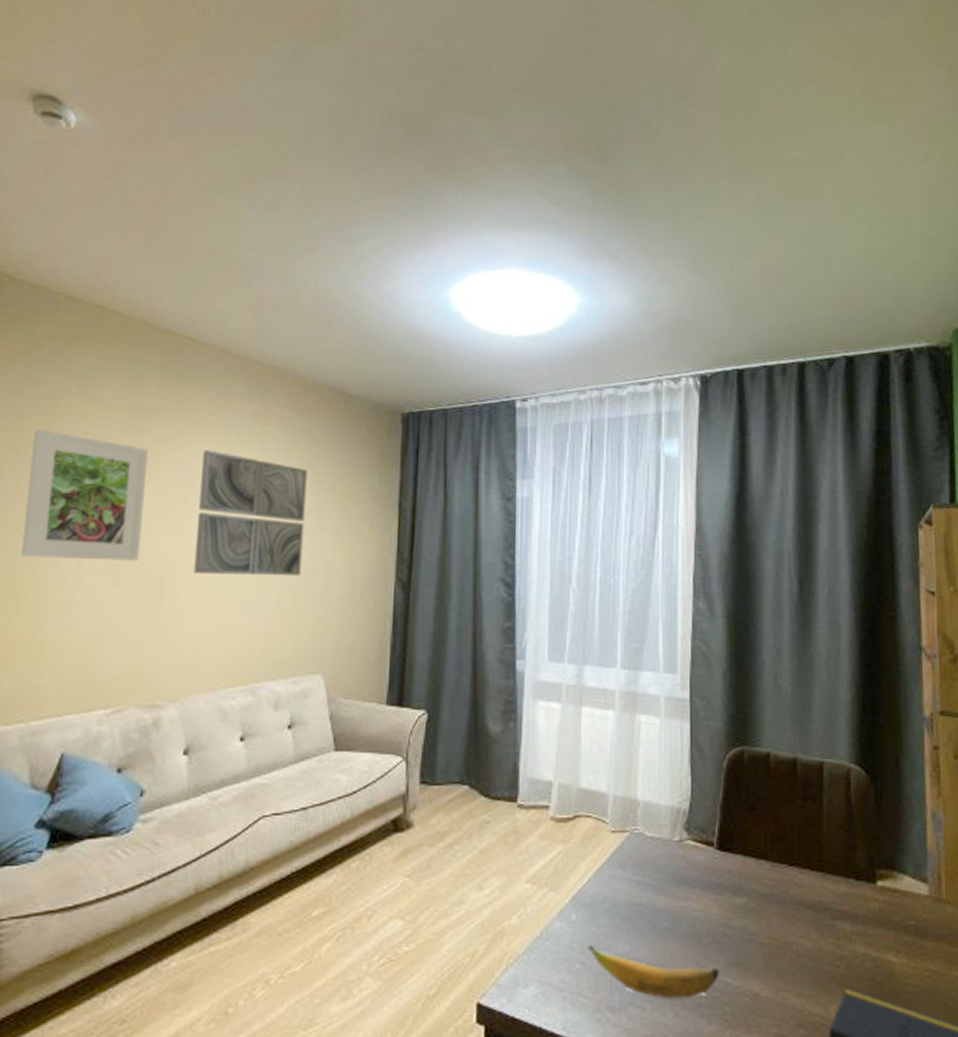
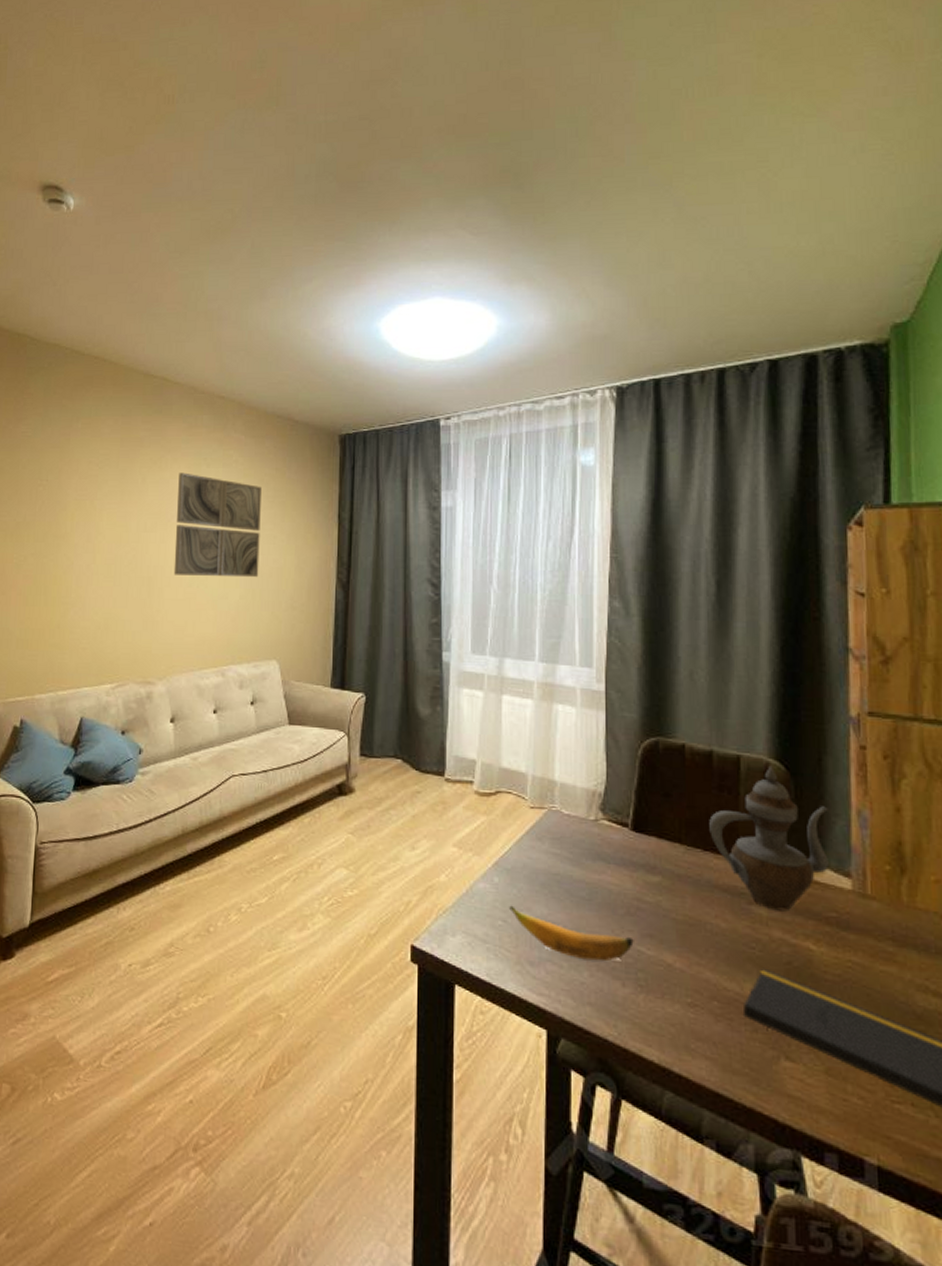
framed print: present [22,429,148,561] -> none [47,460,136,565]
teapot: none [794,771,907,924] -> present [709,765,829,911]

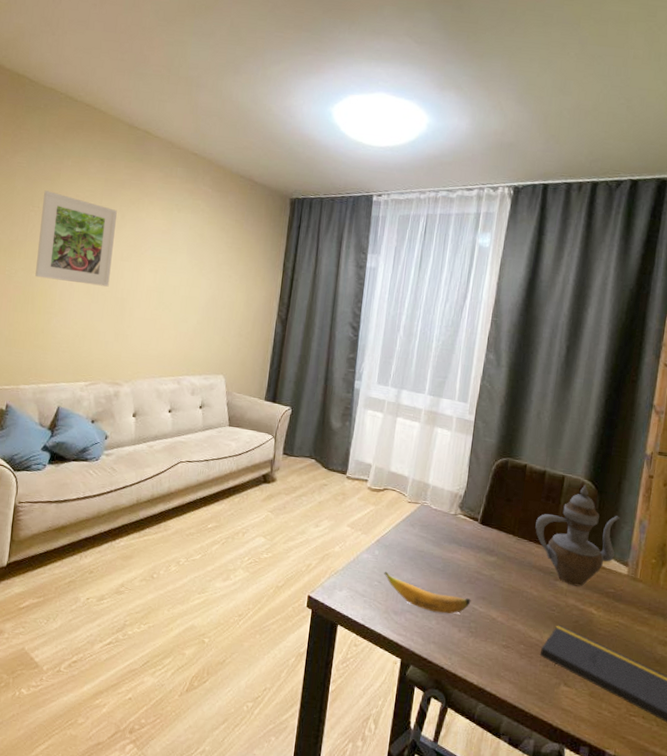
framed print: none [47,460,136,565] -> present [35,190,117,287]
wall art: present [173,472,261,578] -> none [143,214,222,308]

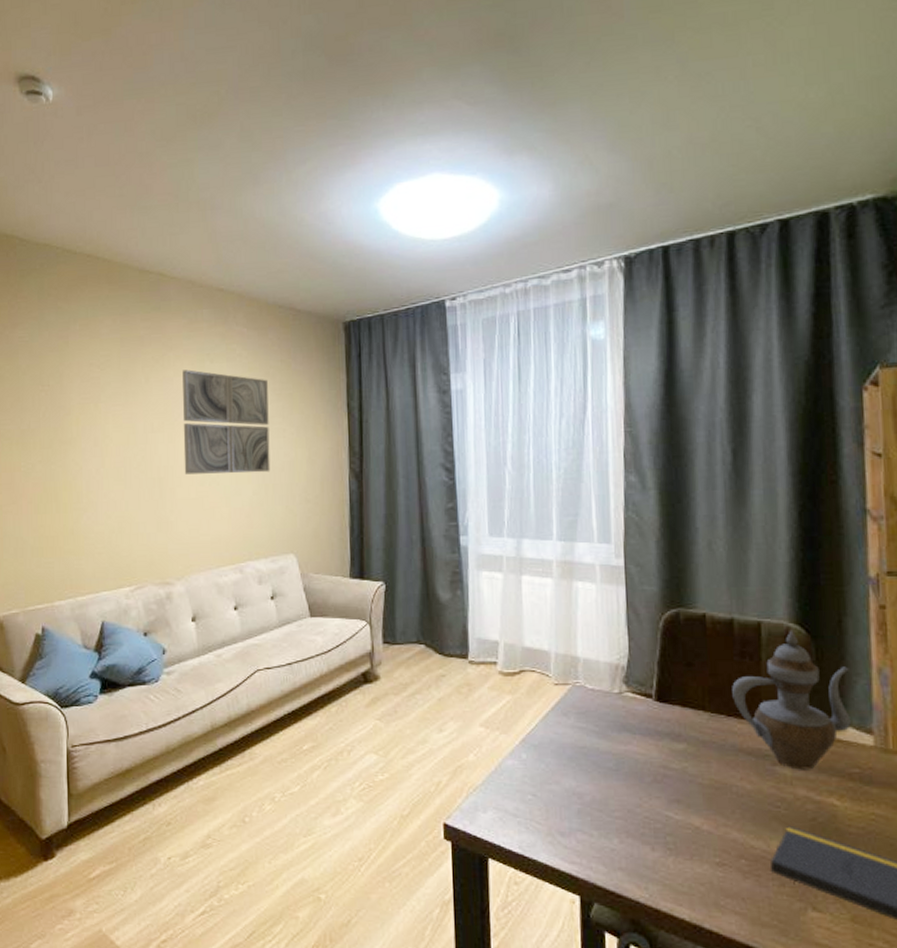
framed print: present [35,190,117,287] -> none [53,364,142,469]
wall art: none [143,214,222,308] -> present [182,369,271,475]
banana: present [384,571,471,614] -> none [538,780,662,828]

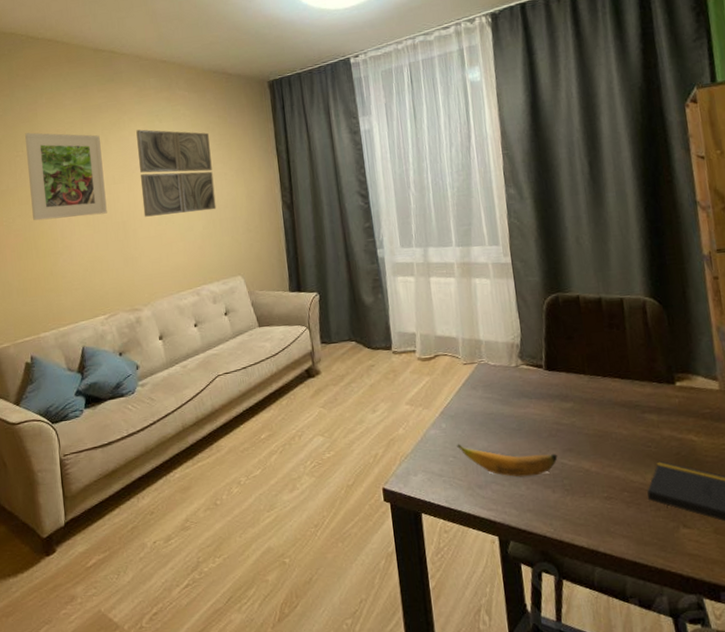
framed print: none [53,364,142,469] -> present [25,132,107,221]
banana: none [538,780,662,828] -> present [457,444,558,477]
teapot: present [732,630,851,770] -> none [605,302,700,415]

